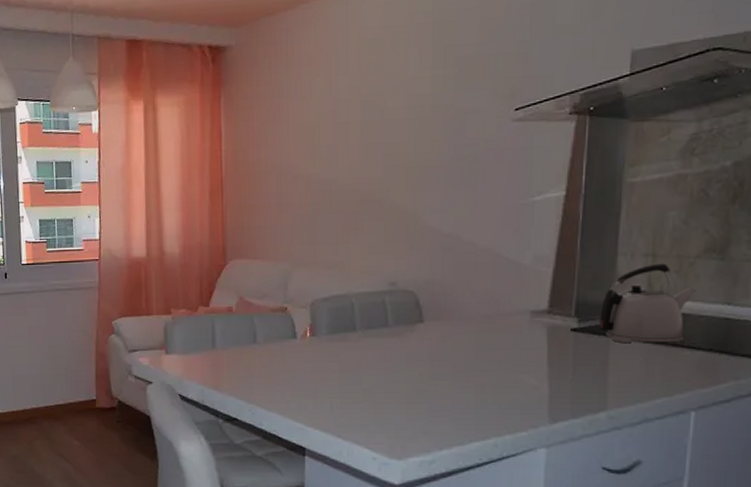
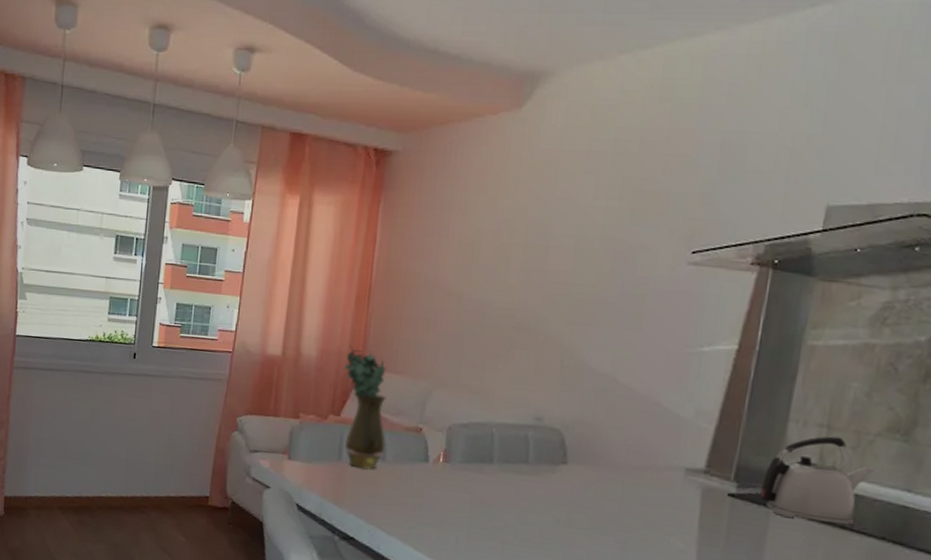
vase: none [206,238,255,352] -> present [343,345,386,469]

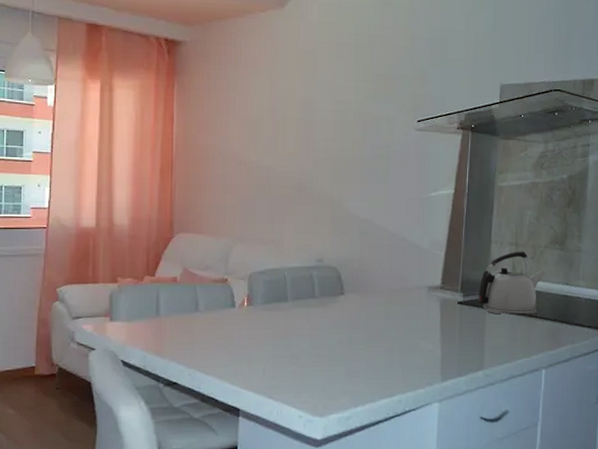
vase: present [343,345,386,469] -> none [154,212,197,320]

